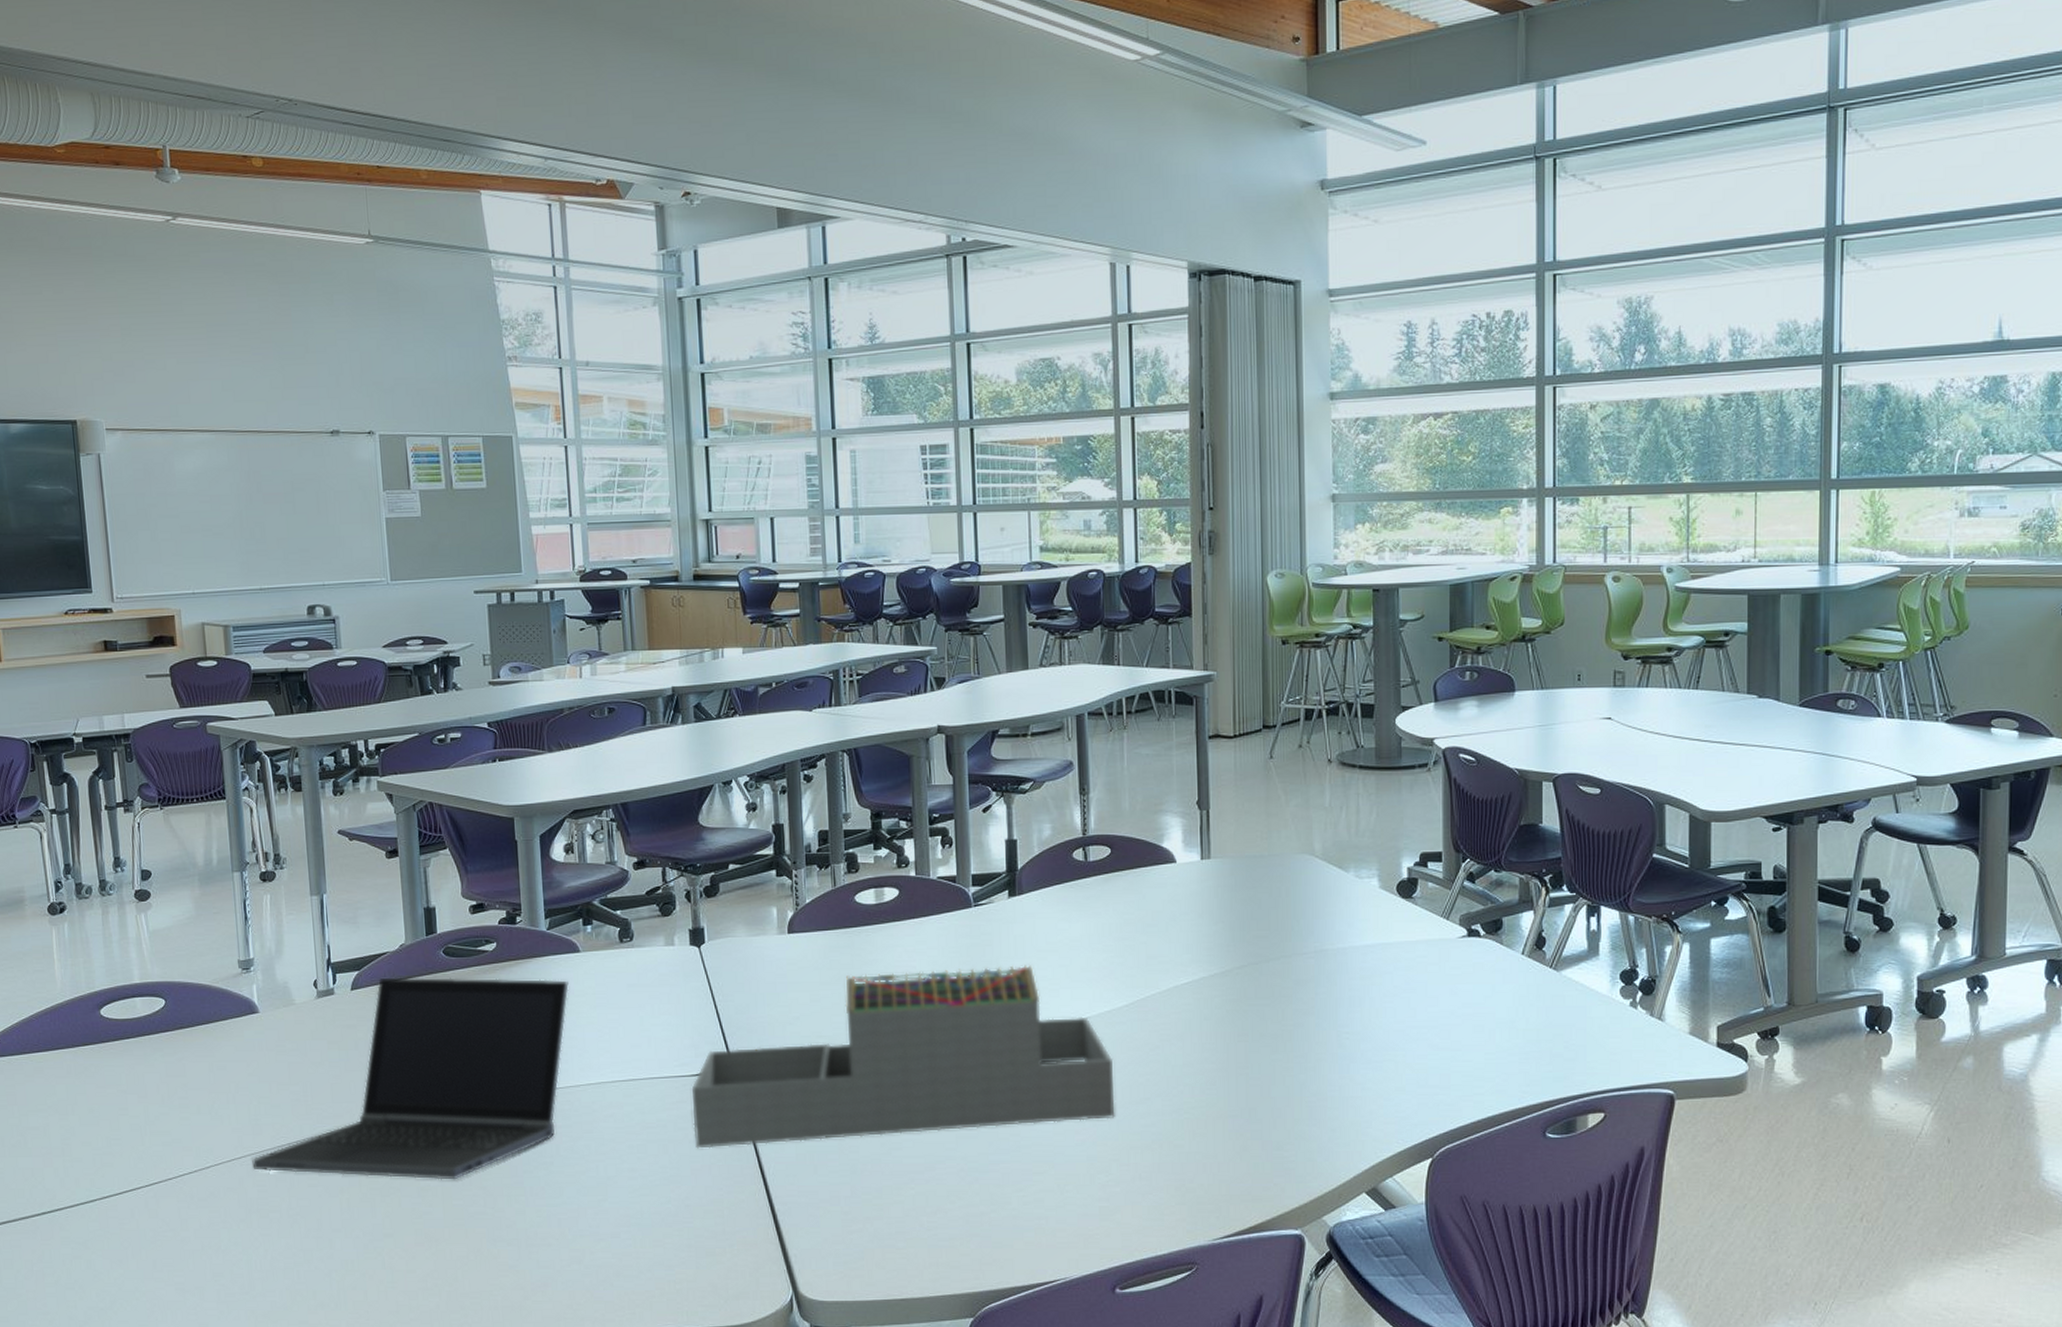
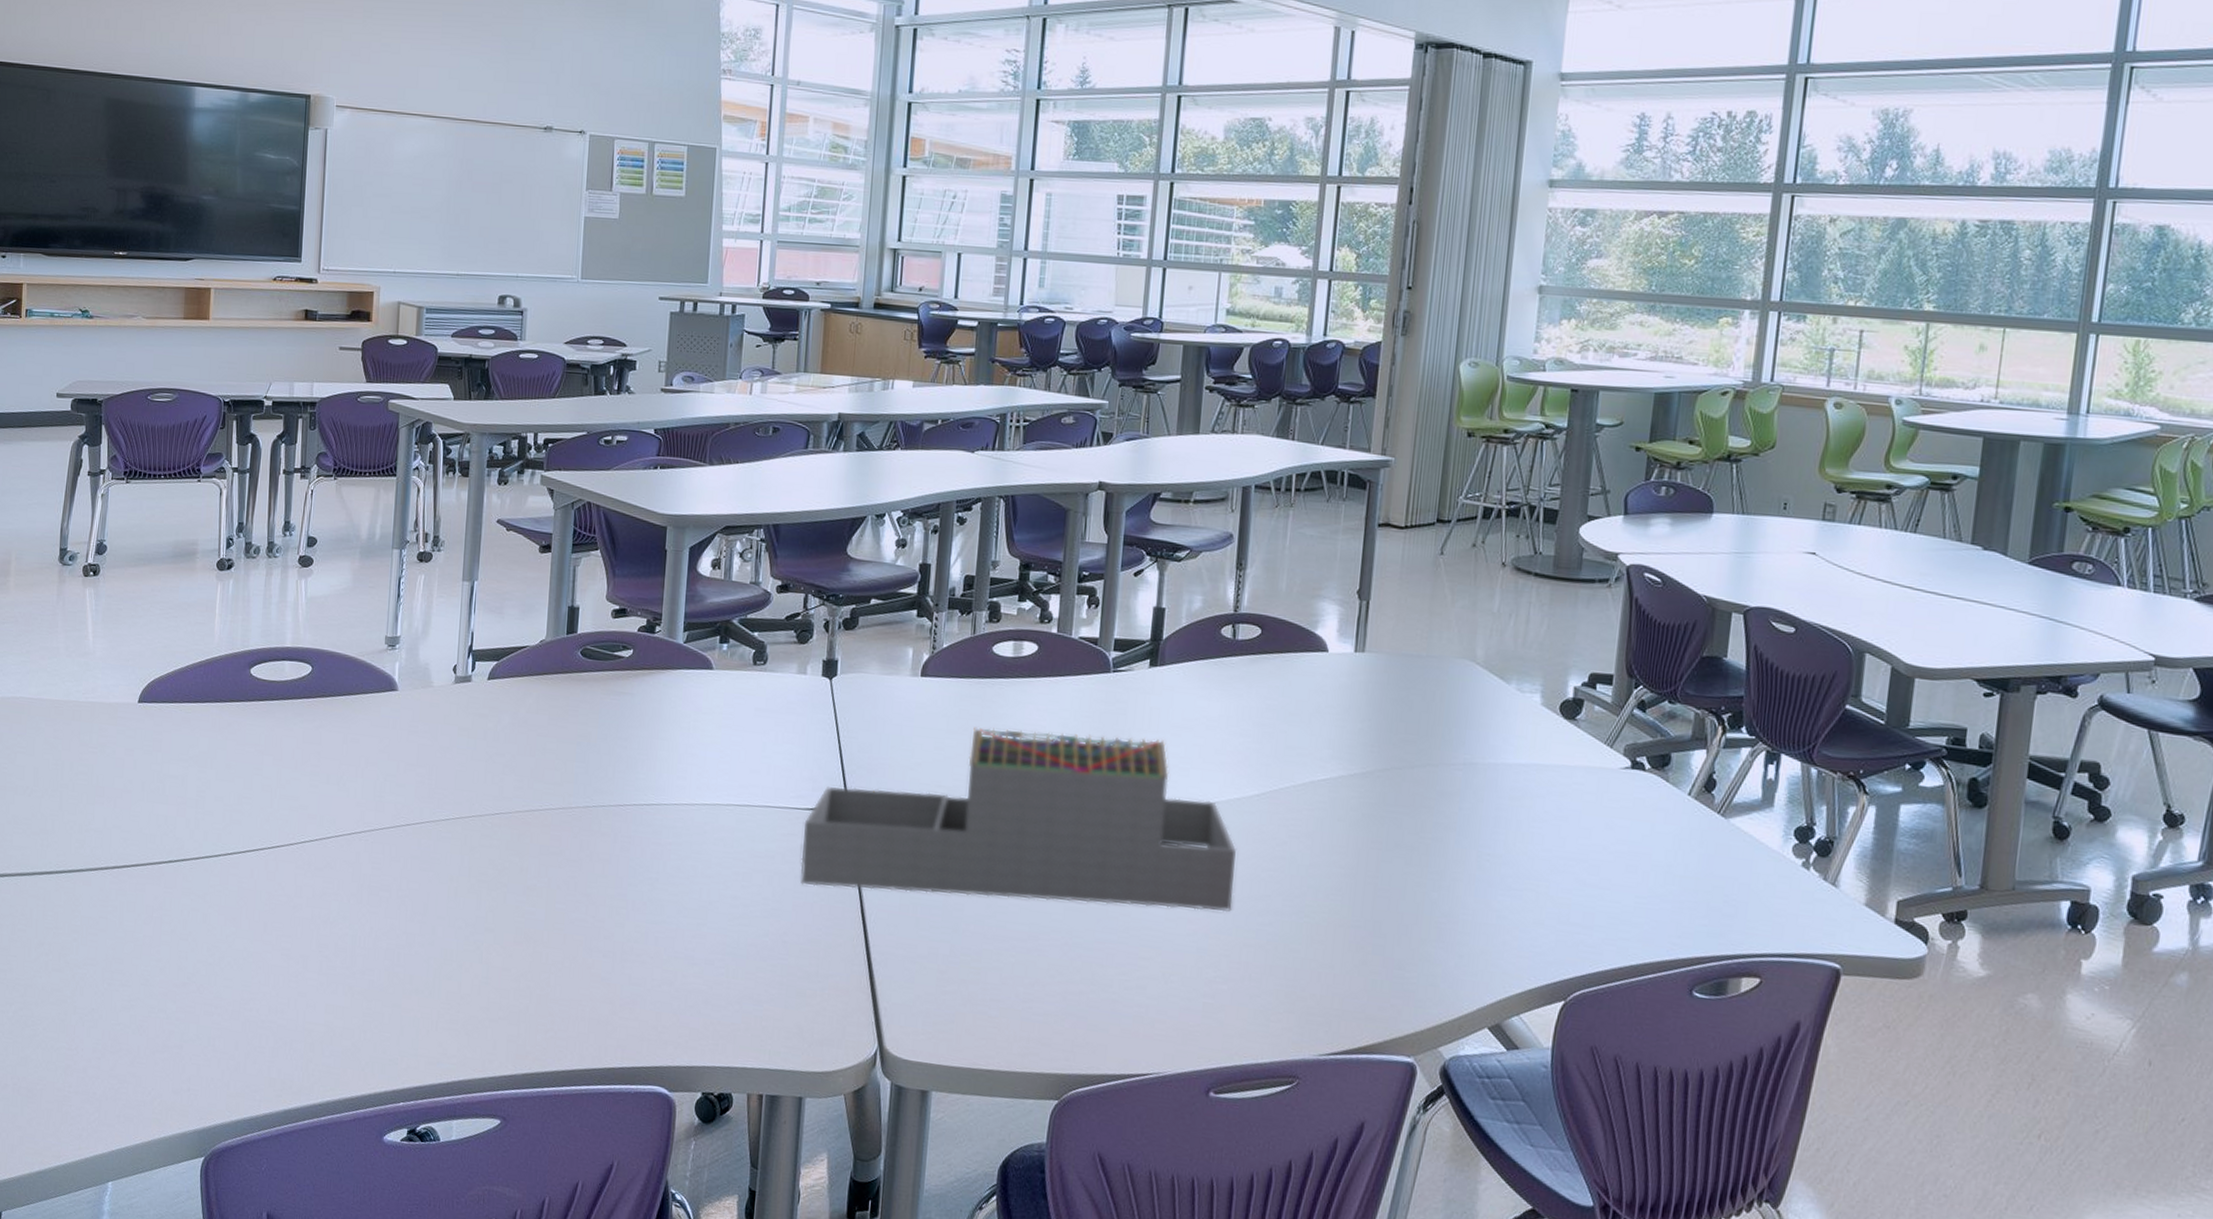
laptop computer: present [252,977,569,1180] -> none [370,670,698,884]

